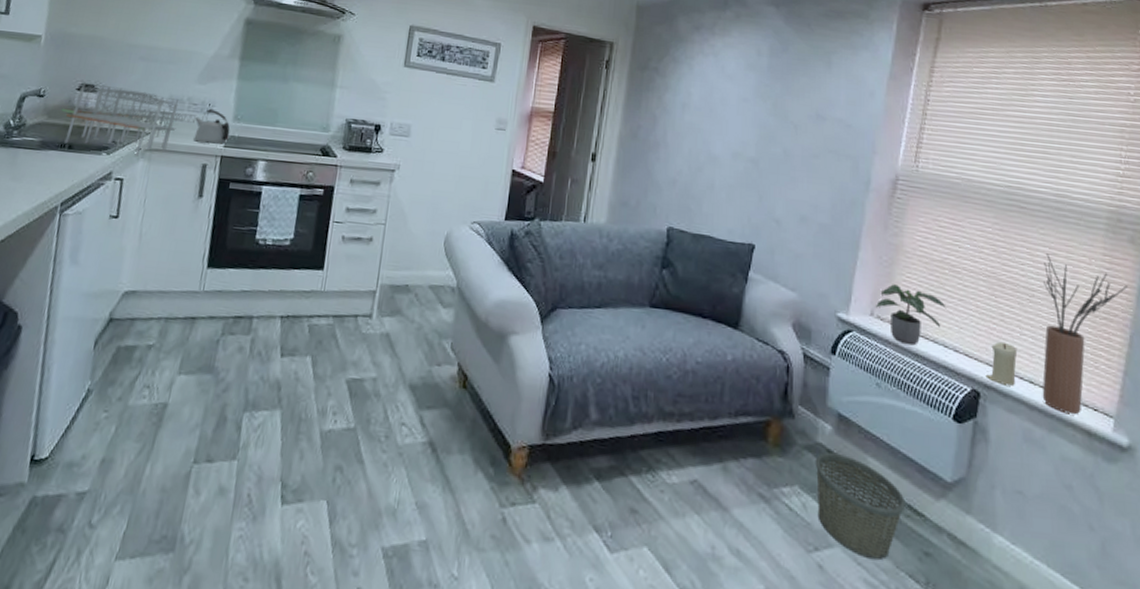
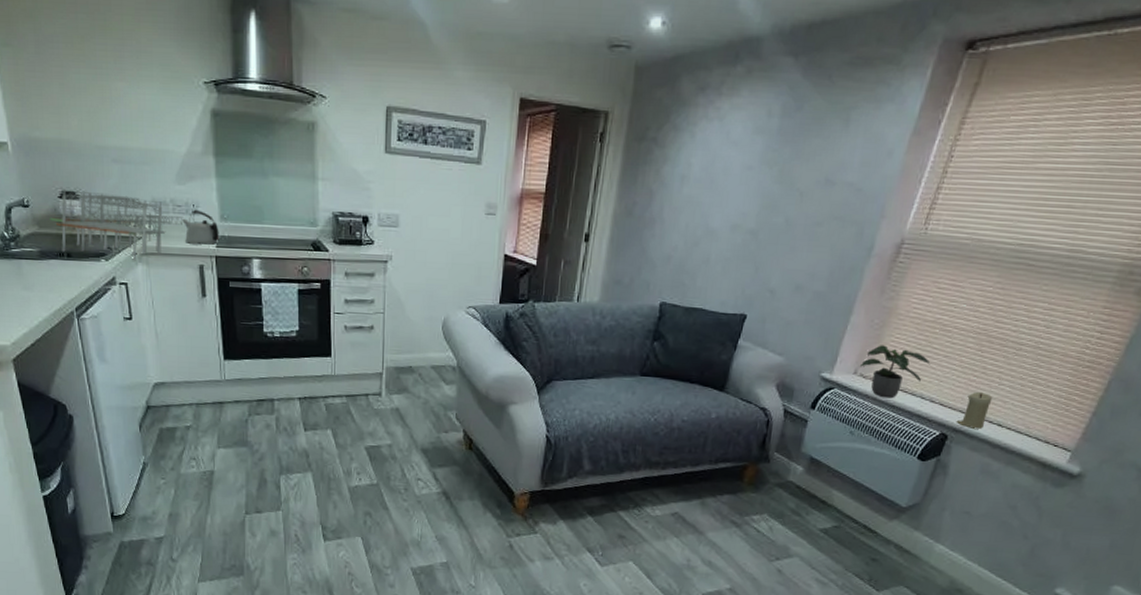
basket: present [815,452,906,560] -> none [781,488,862,565]
vase: present [1042,253,1128,415] -> none [1007,309,1121,451]

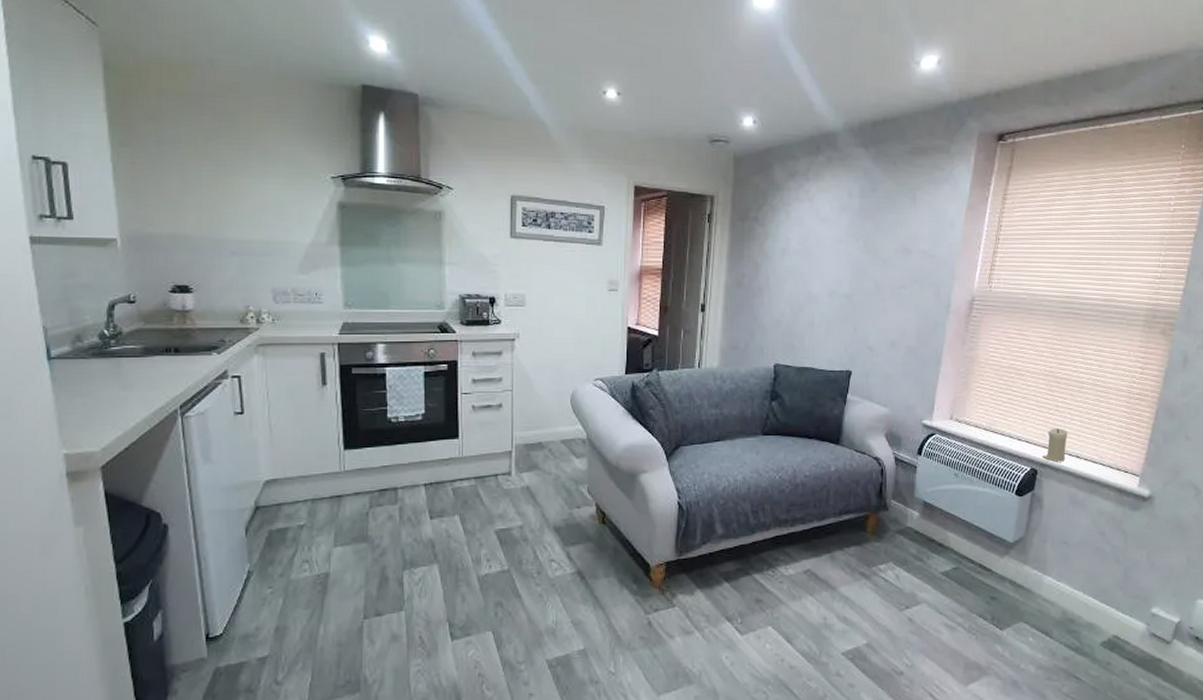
architectural model: present [49,190,184,261] -> none [157,284,305,353]
kettle: present [182,210,219,245] -> none [304,299,343,333]
potted plant: present [860,345,931,399] -> none [955,391,1012,440]

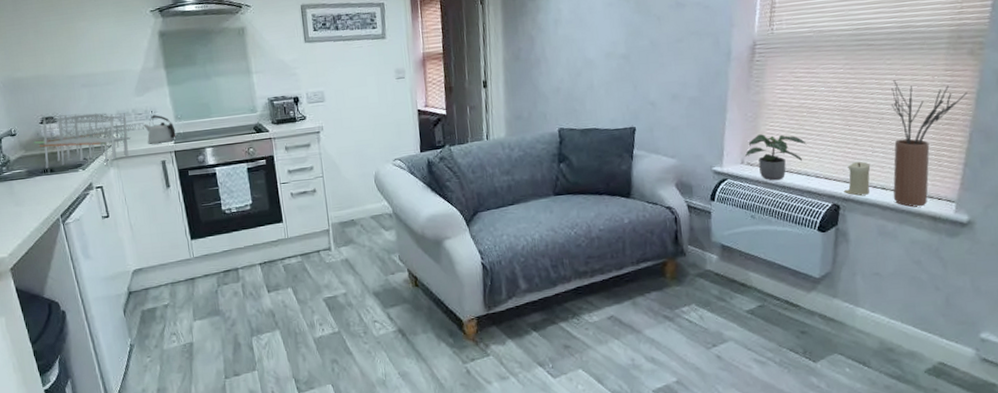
architectural model: none [157,284,305,353] -> present [33,113,145,169]
kettle: none [304,299,343,333] -> present [144,115,176,145]
potted plant: none [955,391,1012,440] -> present [745,134,807,181]
vase: none [1086,351,1157,478] -> present [891,80,968,207]

